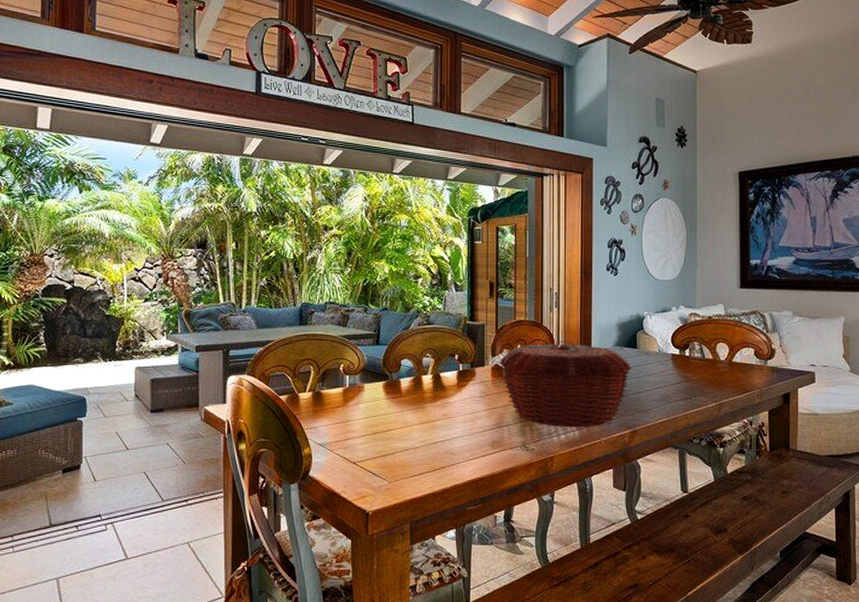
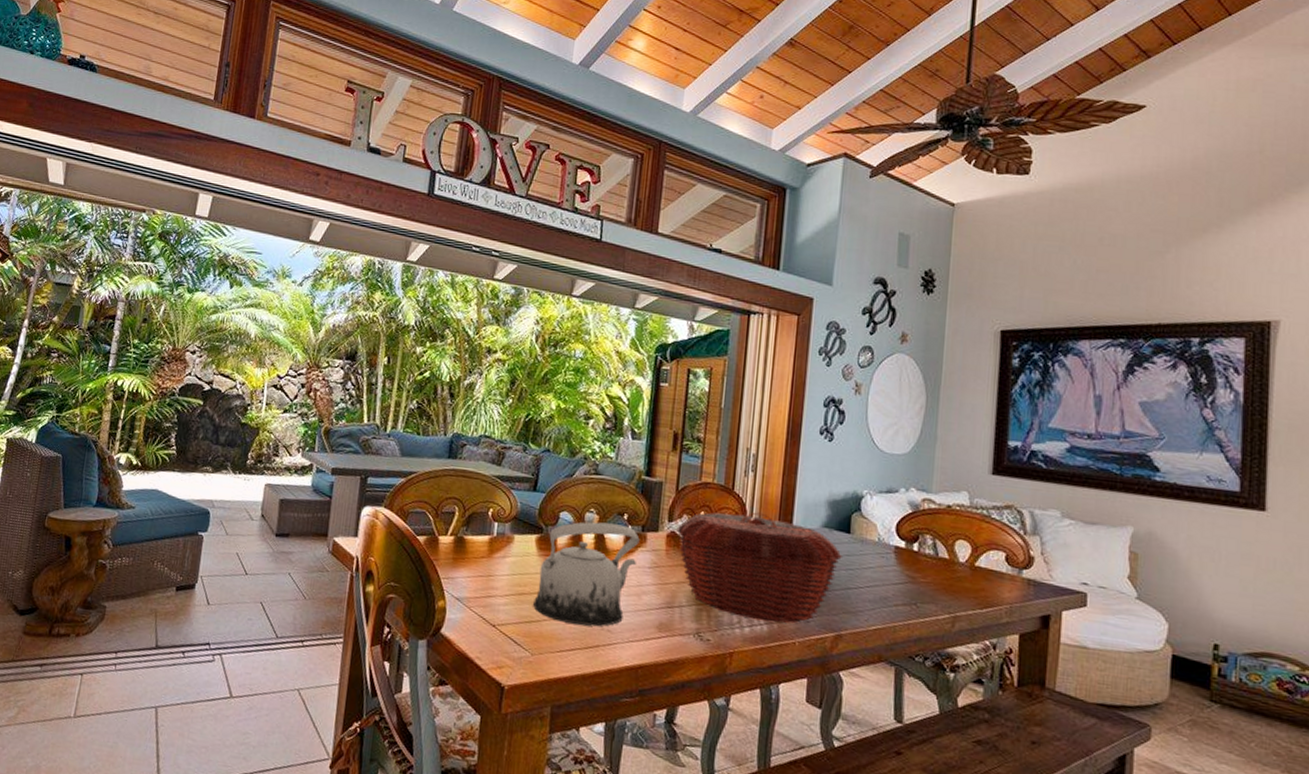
teapot: none [386,364,470,452] -> present [533,521,640,627]

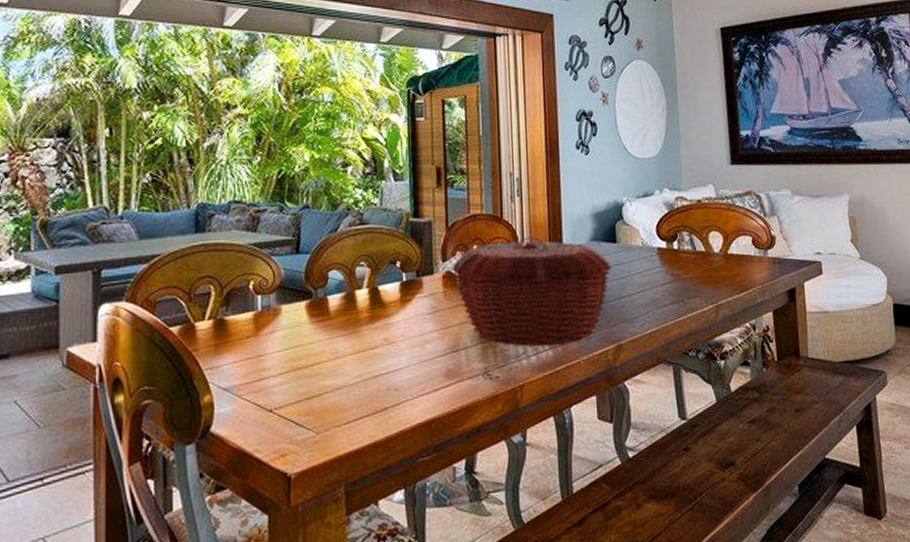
teapot: present [533,521,640,627] -> none [312,273,417,391]

